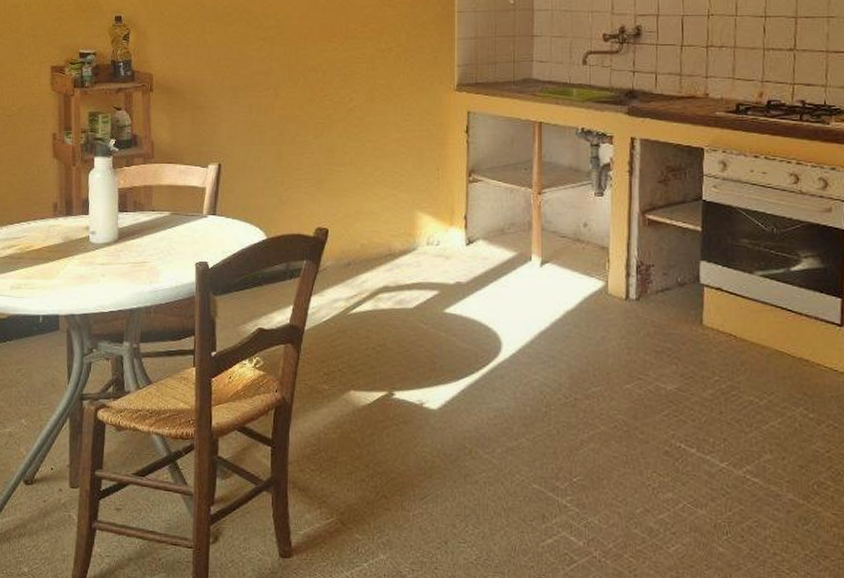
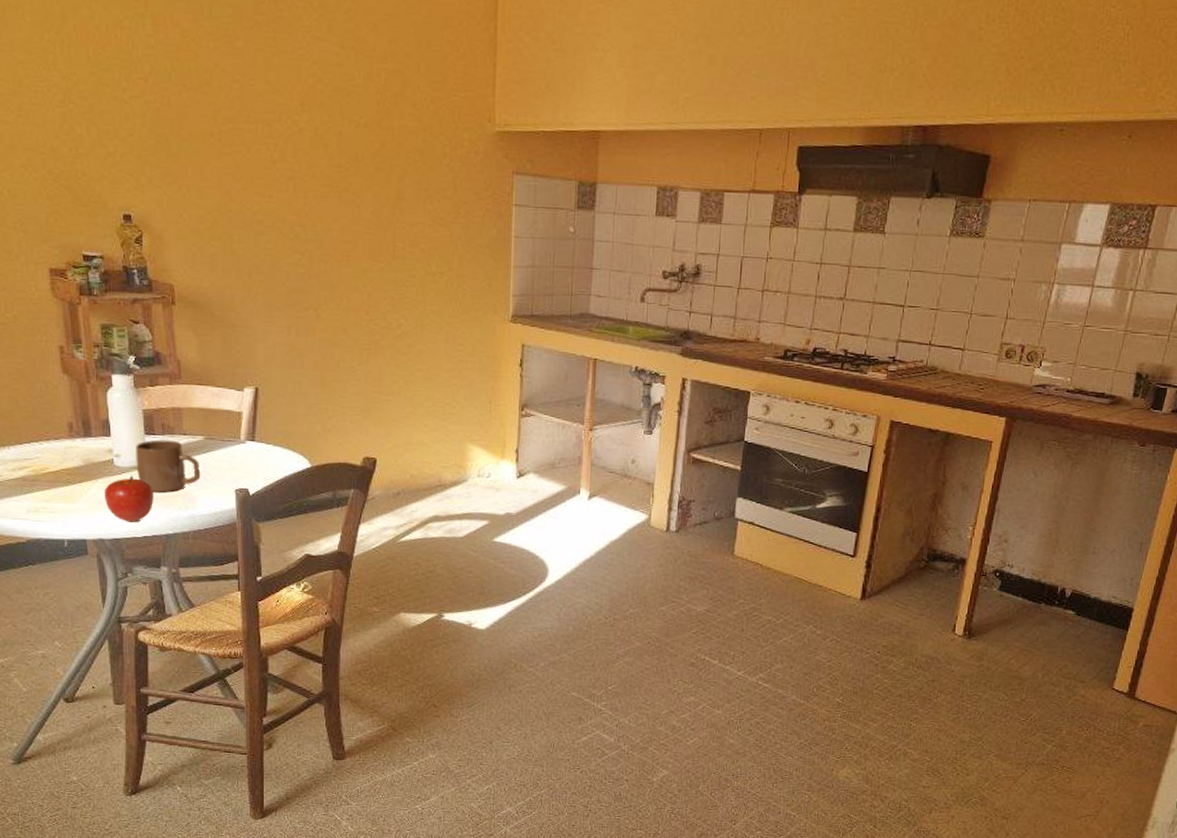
fruit: none [78,251,122,297] -> present [103,475,154,522]
mug: none [108,216,166,267] -> present [136,439,201,493]

